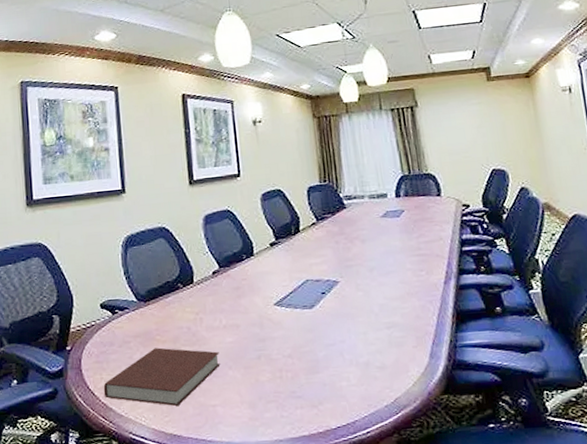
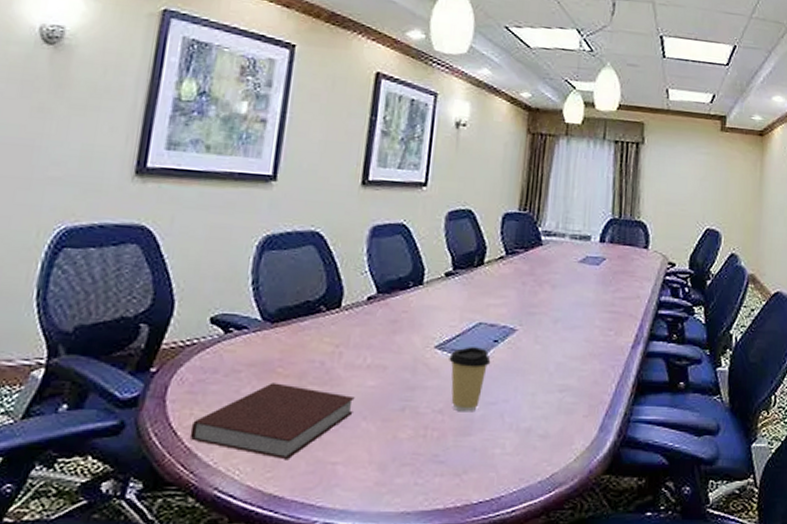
coffee cup: none [287,300,323,355] -> present [449,347,491,412]

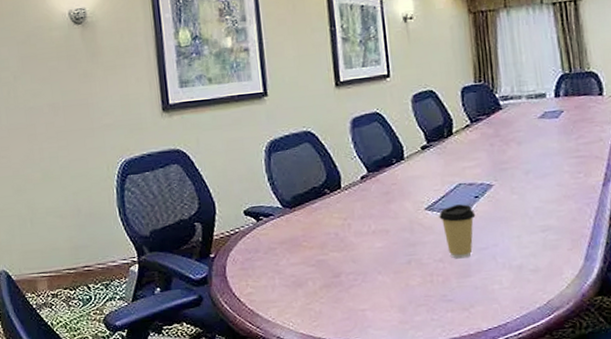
notebook: present [189,383,355,459] -> none [249,254,370,311]

